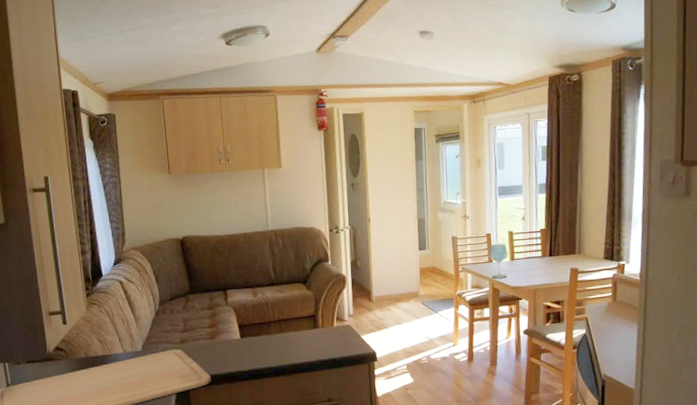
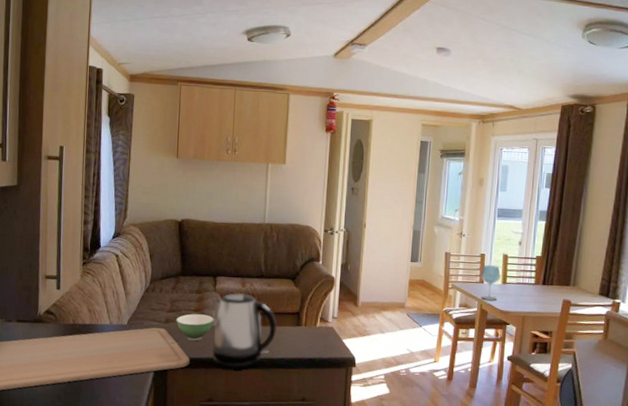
bowl: none [190,329,230,358] -> present [175,314,214,342]
kettle: none [225,303,295,381] -> present [212,292,277,370]

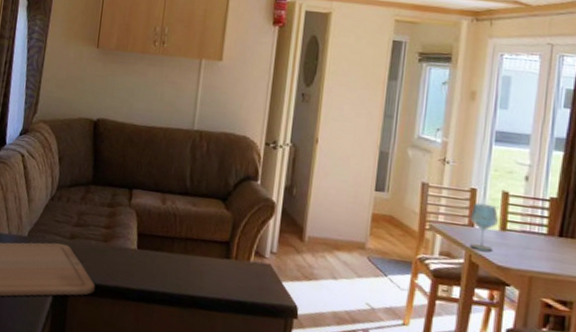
bowl: present [175,314,214,342] -> none [82,230,127,265]
kettle: present [212,292,277,370] -> none [121,210,201,306]

